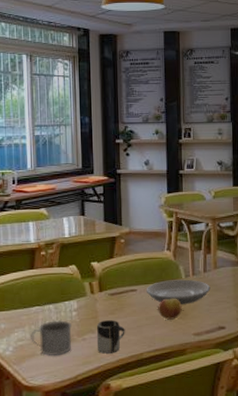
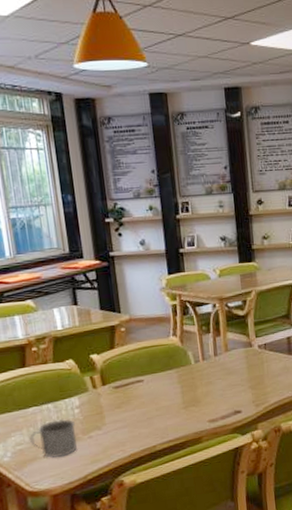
cup: present [97,320,125,354] -> none [103,414,135,450]
plate: present [146,279,211,304] -> none [153,364,223,392]
fruit: present [158,298,182,320] -> none [168,385,194,409]

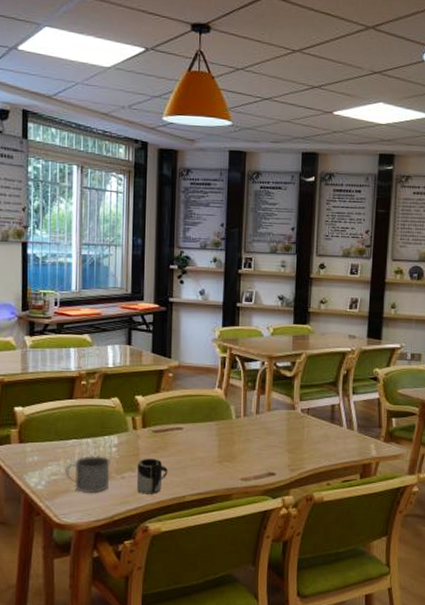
cup: none [103,414,135,450] -> present [137,459,168,494]

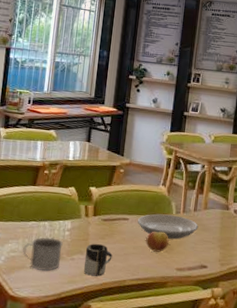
plate: none [193,420,263,447] -> present [137,213,199,239]
fruit: none [204,439,230,462] -> present [146,231,169,252]

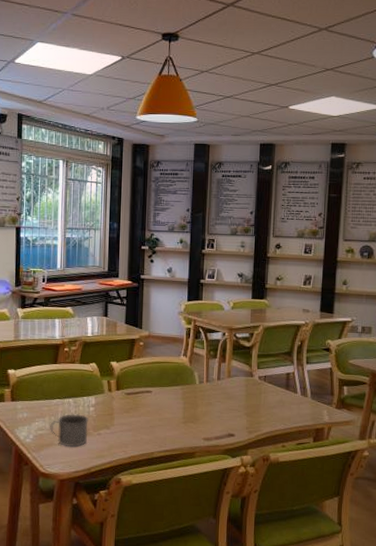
cup: present [84,244,112,276] -> none [111,418,138,450]
plate: present [137,213,199,239] -> none [160,384,223,409]
fruit: present [146,231,169,252] -> none [171,402,194,423]

